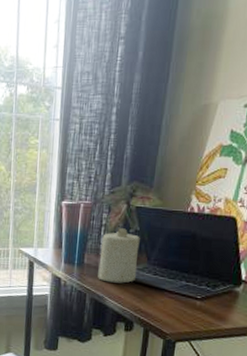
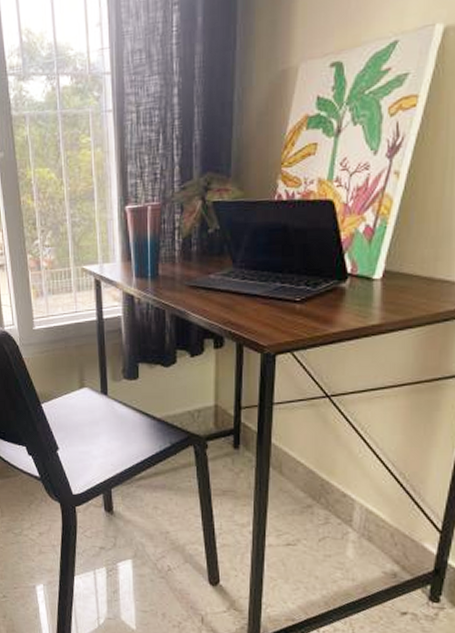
candle: present [98,227,140,284] -> none [176,228,222,294]

